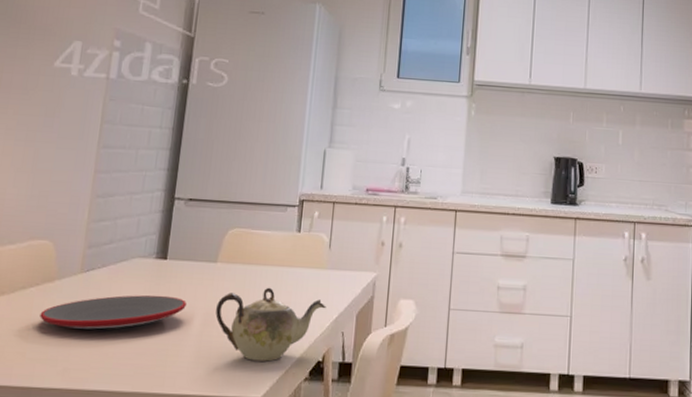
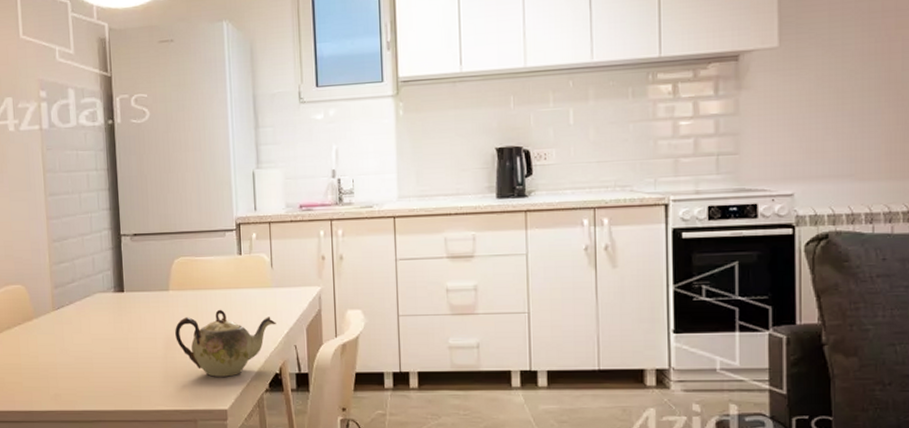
plate: present [40,295,188,330] -> none [27,324,149,359]

